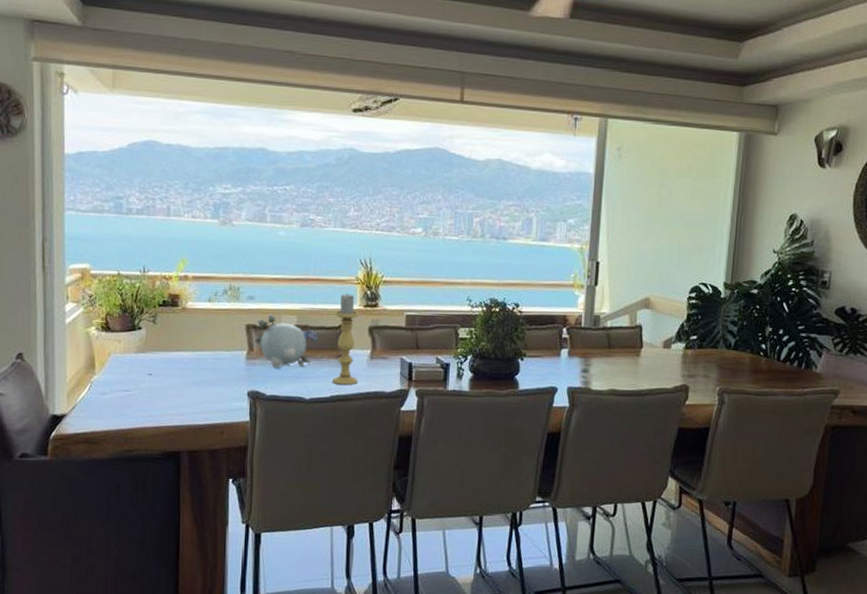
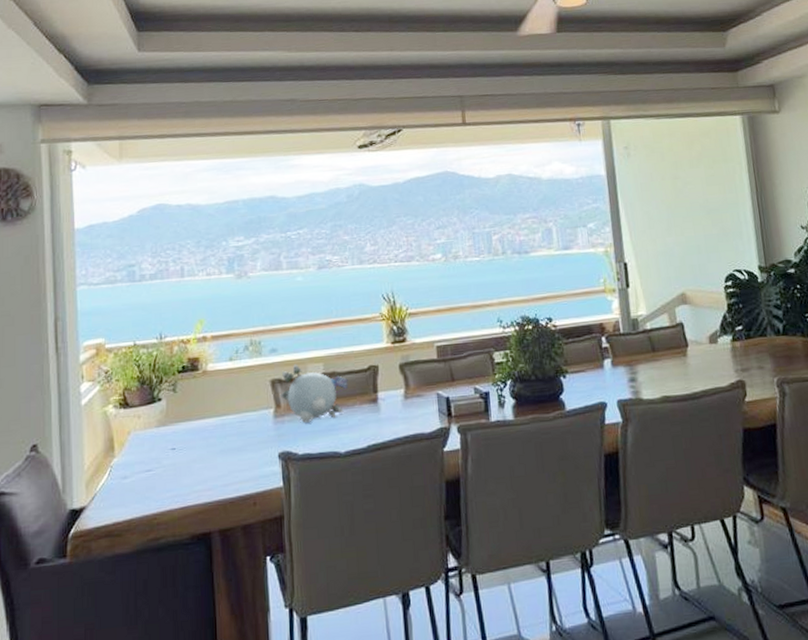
candle holder: present [332,293,359,386] -> none [363,331,394,433]

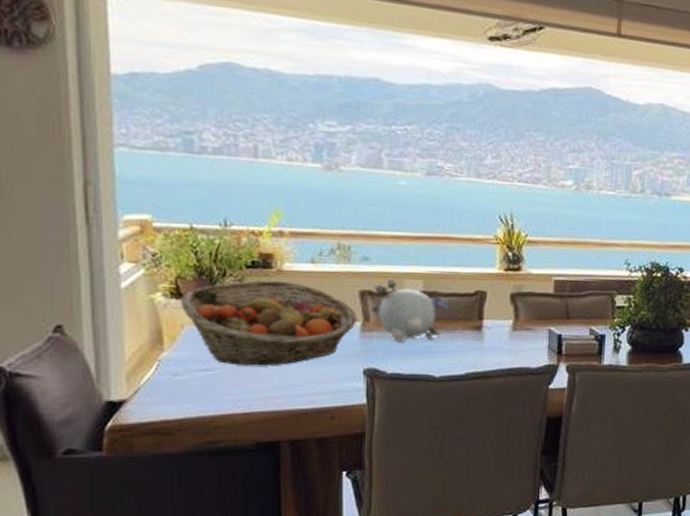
fruit basket: none [127,380,270,463] -> present [180,280,357,366]

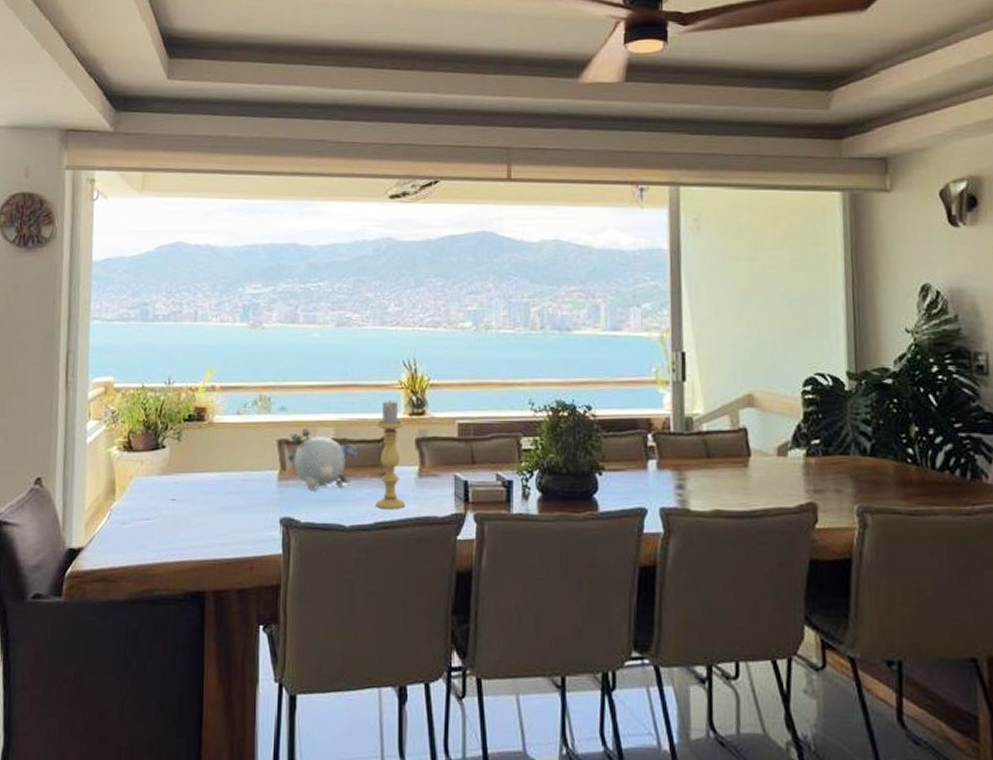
fruit basket: present [180,280,357,366] -> none [131,432,275,515]
candle holder: none [468,254,499,361] -> present [376,399,405,510]

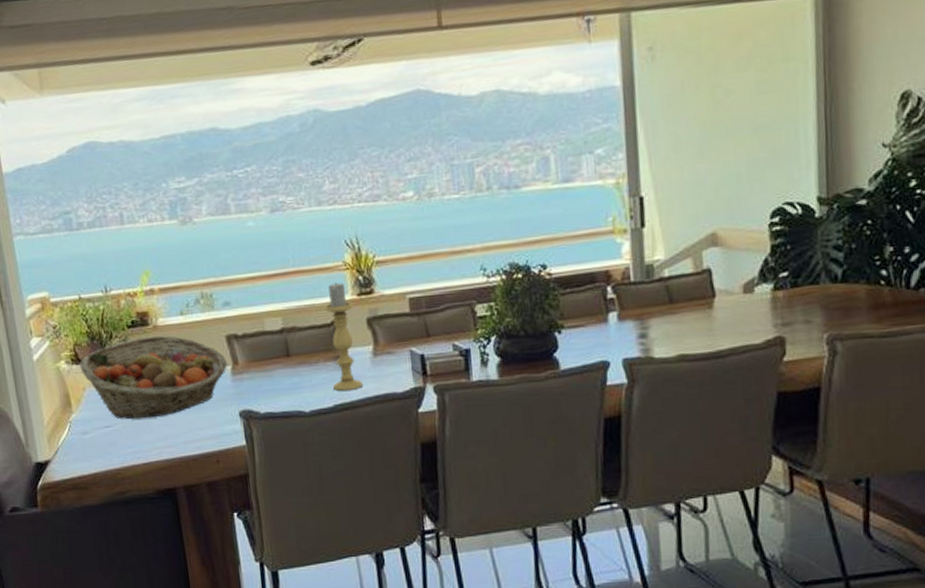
fruit basket: none [131,432,275,515] -> present [79,335,227,420]
decorative ball: present [286,425,359,491] -> none [236,318,311,382]

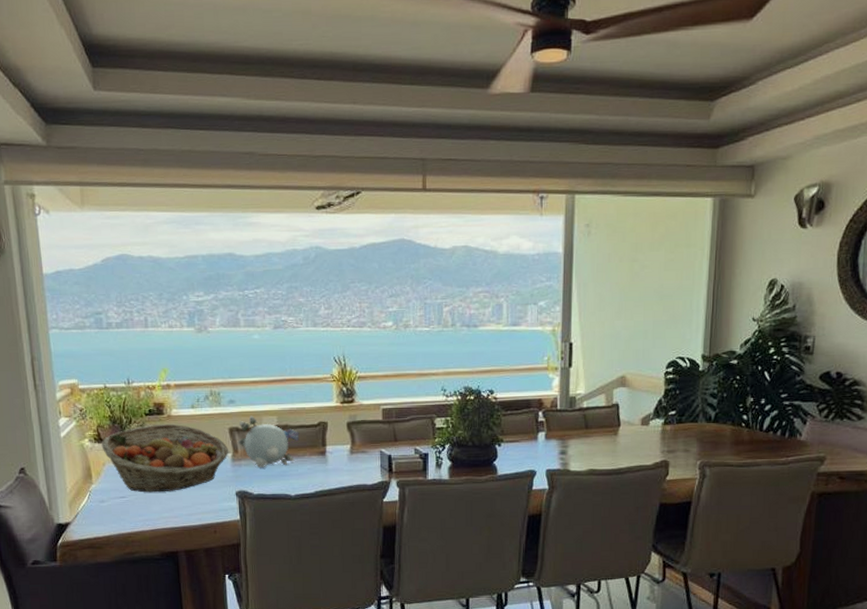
decorative ball: none [236,318,311,382] -> present [237,415,300,468]
candle holder: present [325,282,363,392] -> none [313,391,340,481]

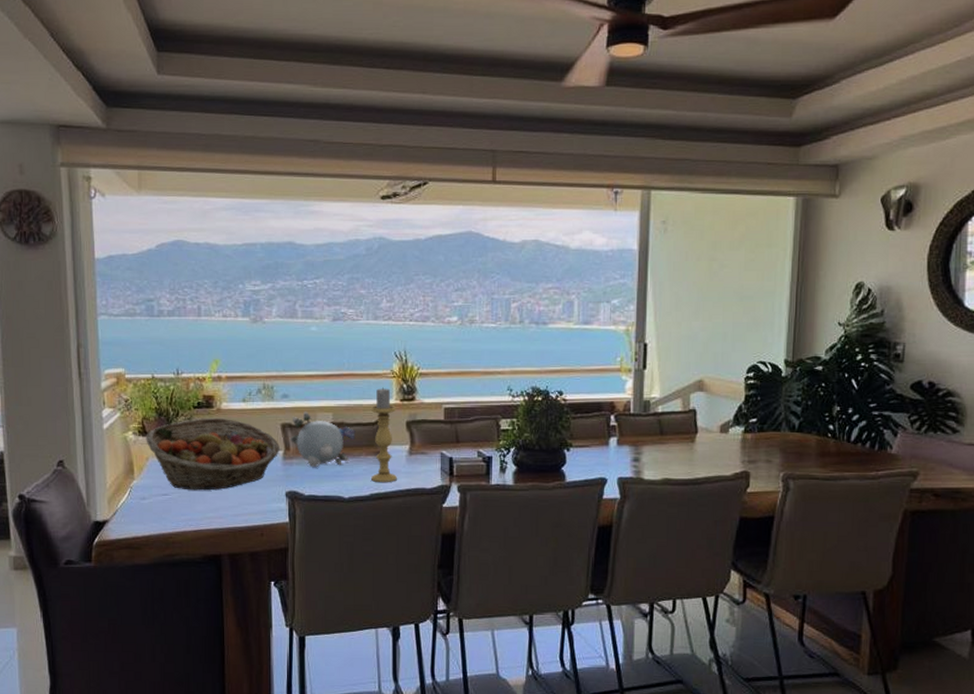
candle holder: none [313,391,340,481] -> present [371,387,397,483]

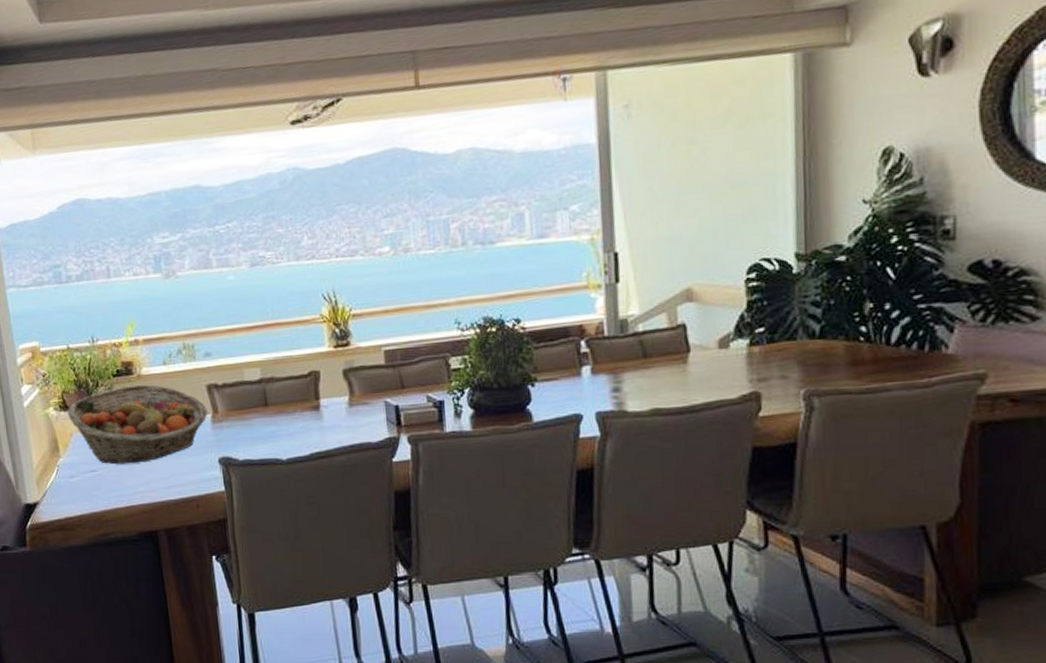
decorative ball: present [289,411,356,468] -> none [216,368,288,430]
candle holder: present [371,387,397,483] -> none [302,334,338,441]

